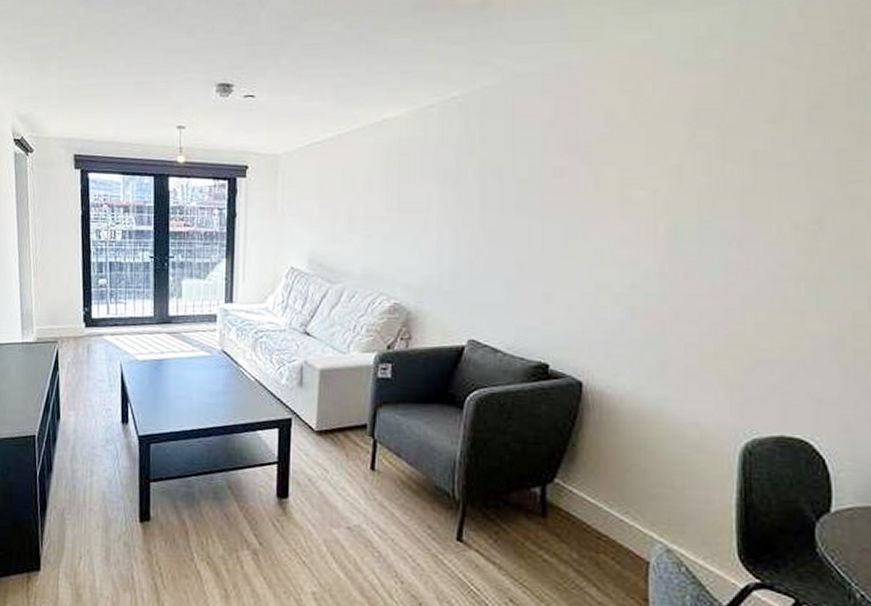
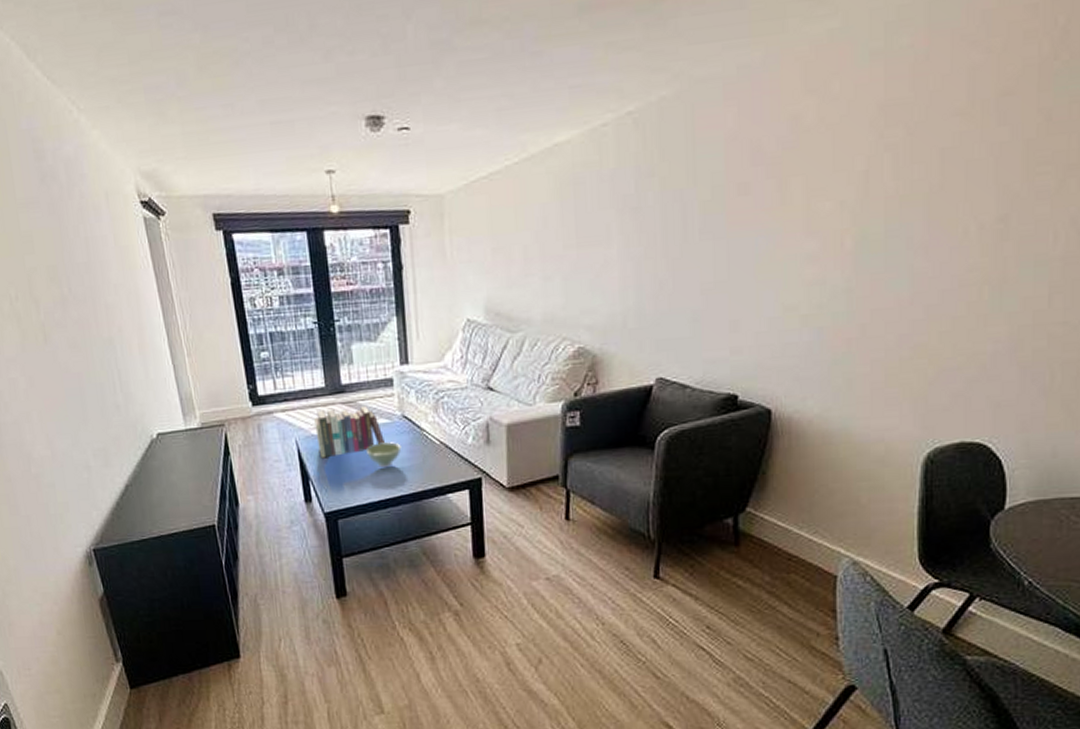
books: none [139,337,203,383] -> present [314,405,385,459]
bowl: none [184,374,218,398] -> present [365,442,402,467]

